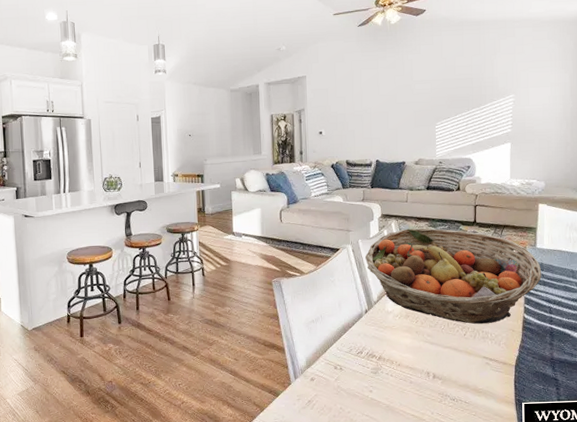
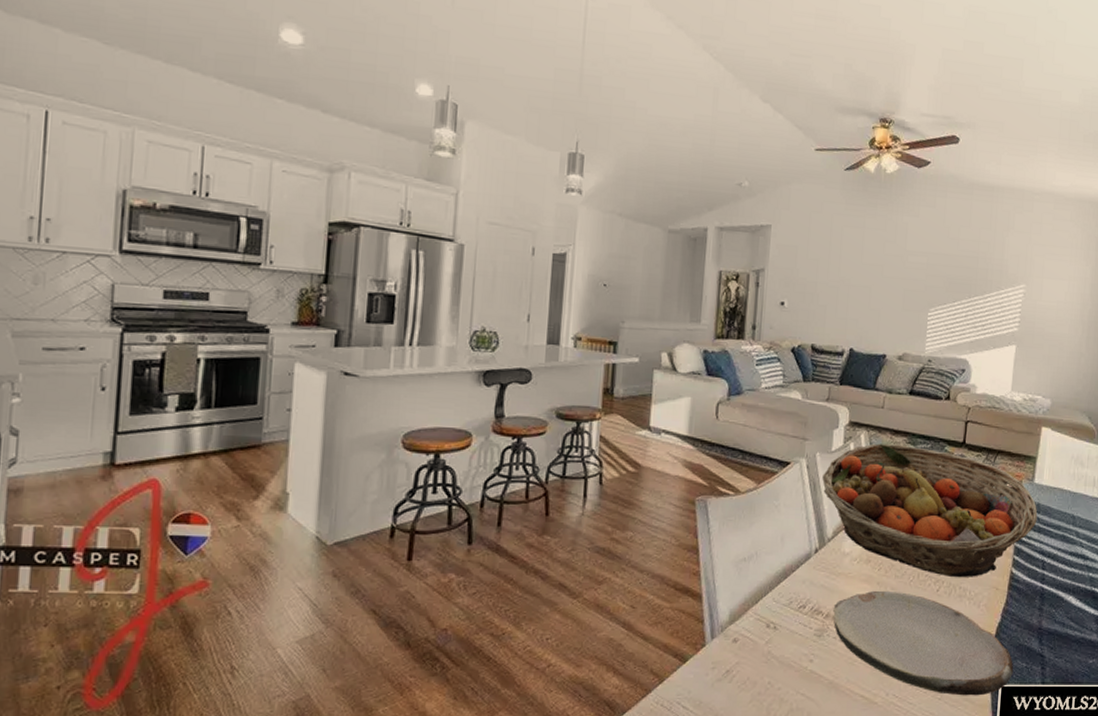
plate: none [384,337,533,412] -> present [833,590,1014,696]

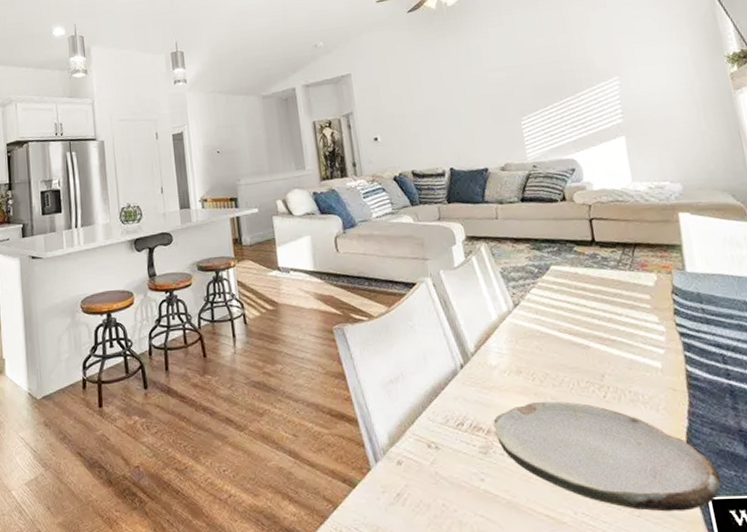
fruit basket: present [822,443,1038,577] -> none [451,251,702,381]

